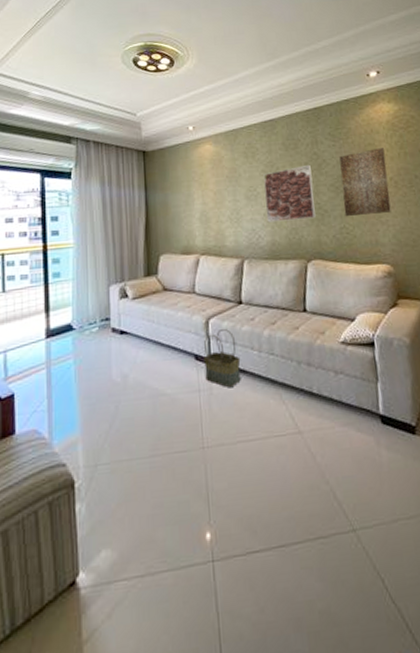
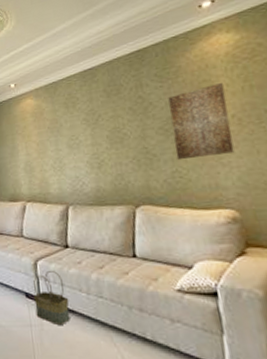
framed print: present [263,164,316,223] -> none [85,109,143,170]

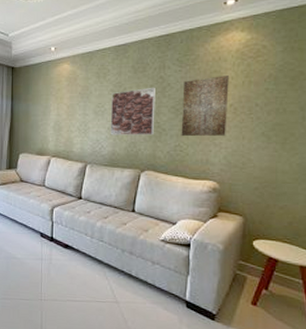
basket: present [33,270,70,326] -> none [47,216,76,261]
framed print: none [85,109,143,170] -> present [110,87,155,136]

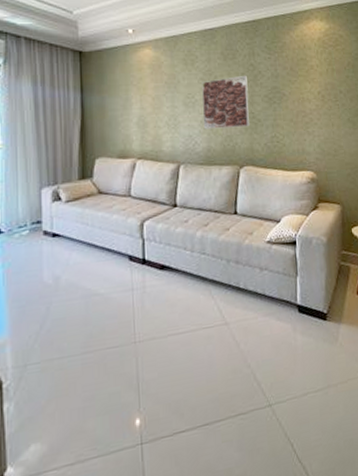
wall art: present [181,76,229,136] -> none [274,63,317,126]

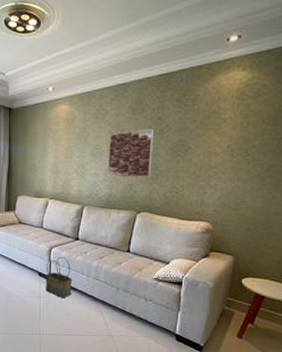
basket: none [138,230,174,286] -> present [45,256,73,299]

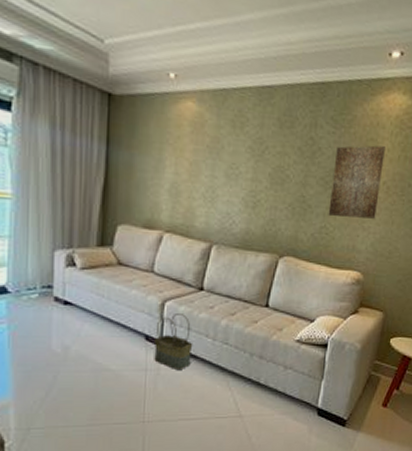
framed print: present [107,128,153,177] -> none [244,149,304,212]
wall art: none [177,116,228,177] -> present [328,145,385,219]

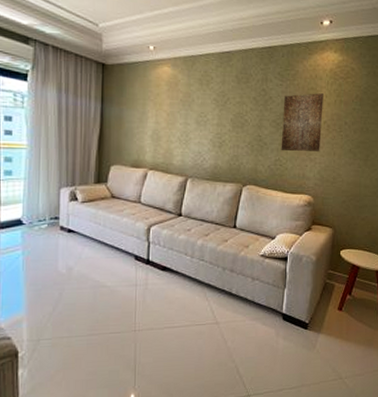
basket: present [154,312,193,371] -> none [142,235,175,285]

